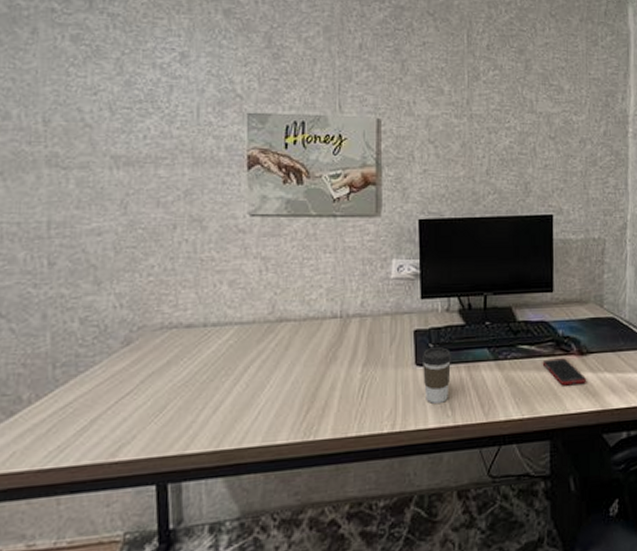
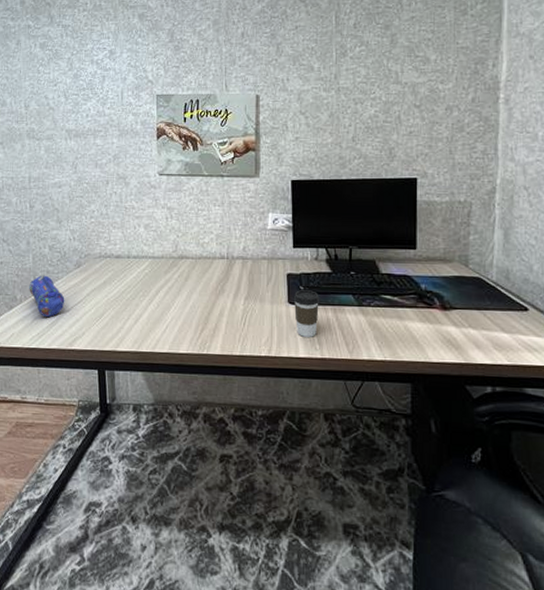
pencil case: none [44,361,105,421] -> present [29,275,65,317]
cell phone: present [542,358,587,386] -> none [404,310,450,337]

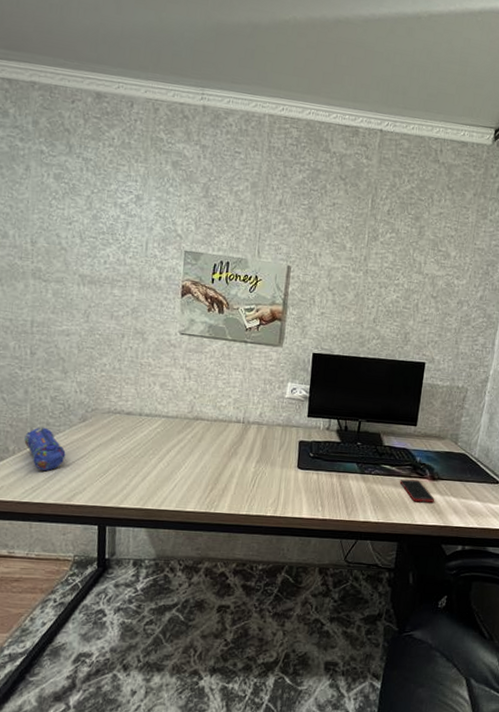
coffee cup: present [293,290,320,337] -> none [302,456,327,500]
cell phone: none [404,310,450,337] -> present [399,479,435,503]

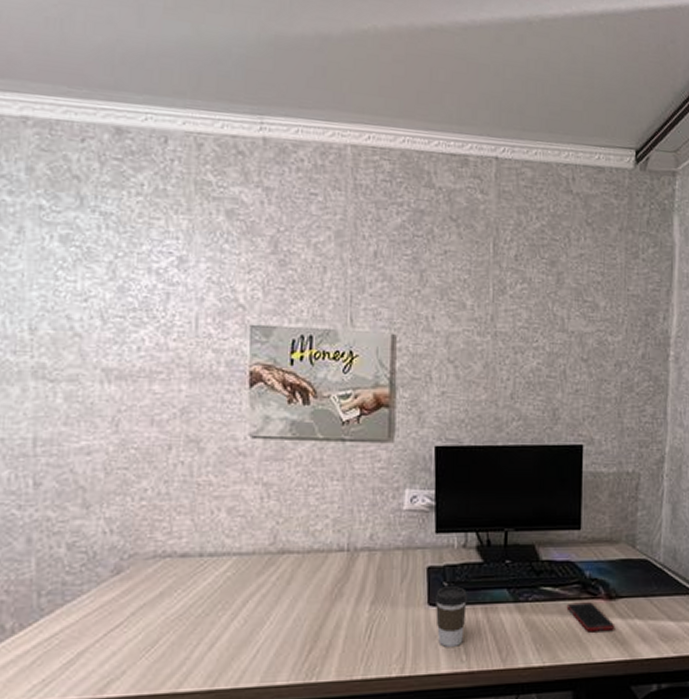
pencil case: present [24,427,66,471] -> none [28,589,93,653]
coffee cup: none [302,456,327,500] -> present [434,586,468,647]

